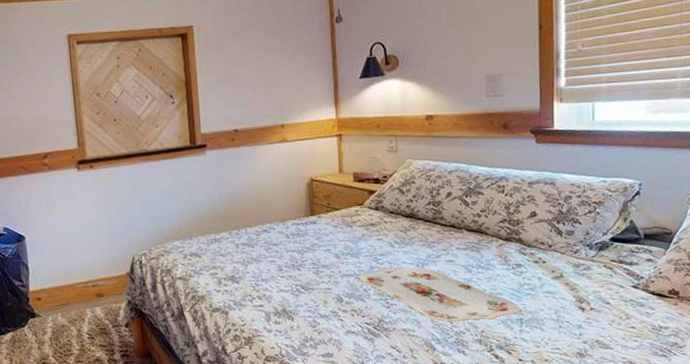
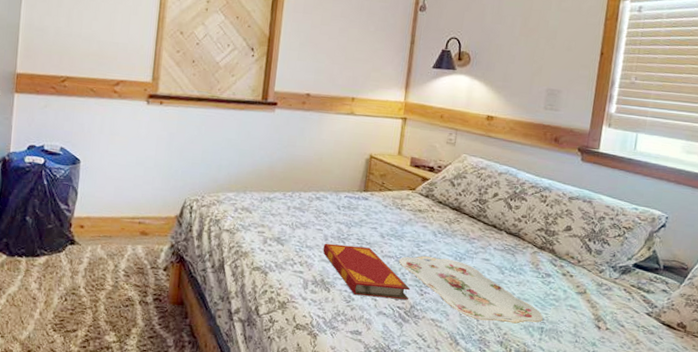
hardback book: none [279,270,376,319] -> present [323,243,411,300]

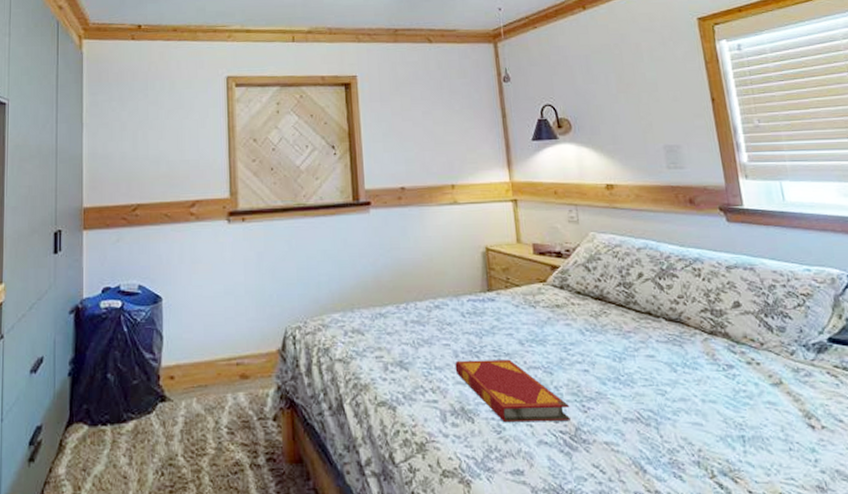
serving tray: present [398,255,543,324] -> none [547,360,740,436]

